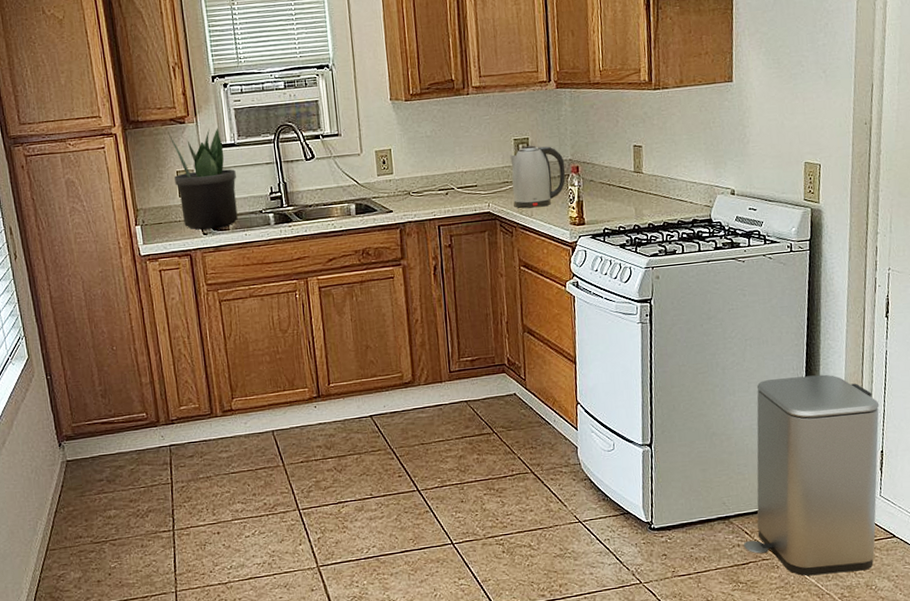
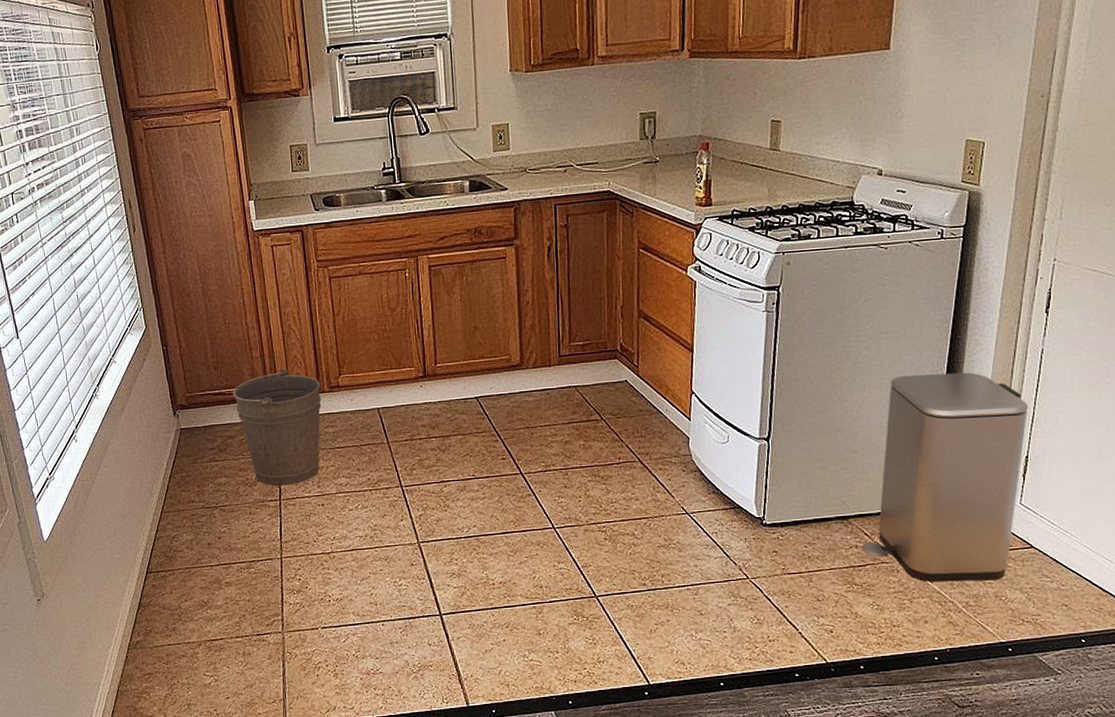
bucket: none [122,394,215,516] -> present [233,368,322,486]
planter: present [168,128,238,230] -> none [282,101,350,206]
kettle: present [510,145,566,208] -> none [635,120,694,188]

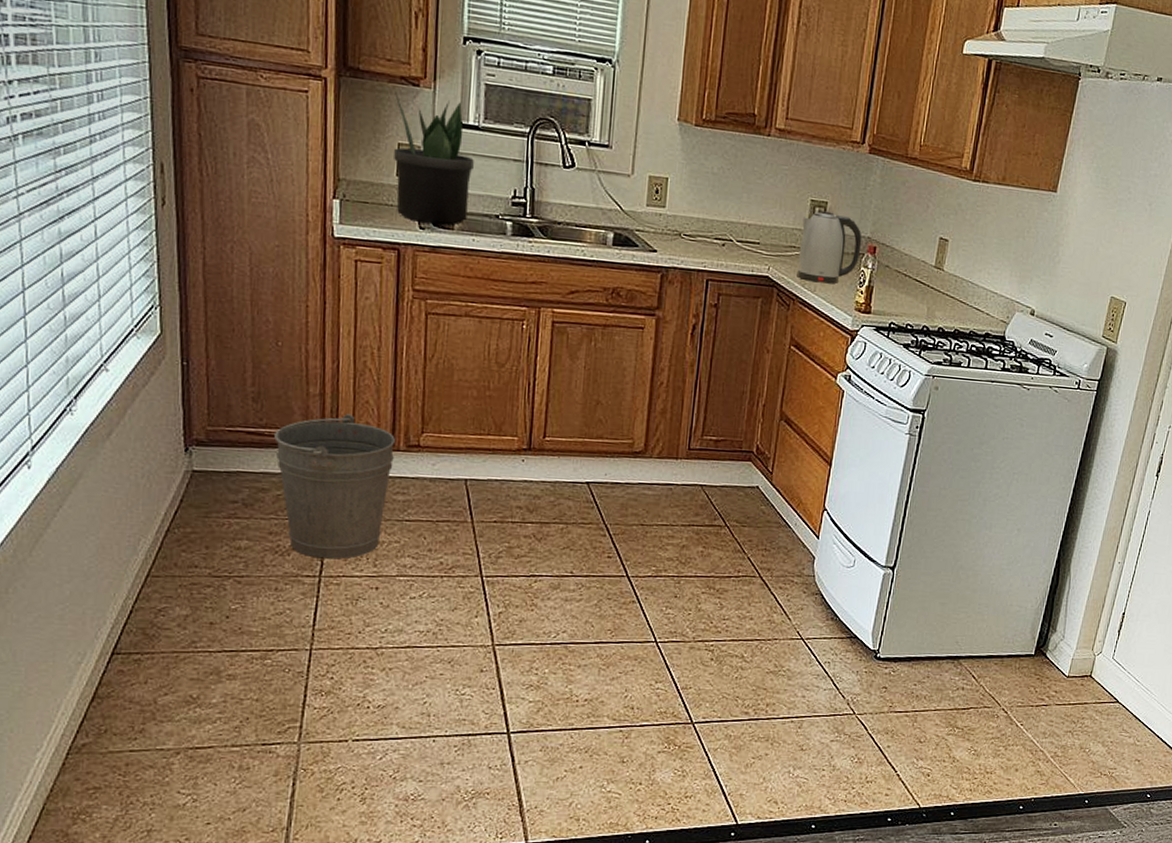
planter: none [282,101,350,206] -> present [394,92,474,225]
kettle: none [635,120,694,188] -> present [797,210,862,284]
pedal bin: present [861,372,1029,582] -> none [967,520,1132,732]

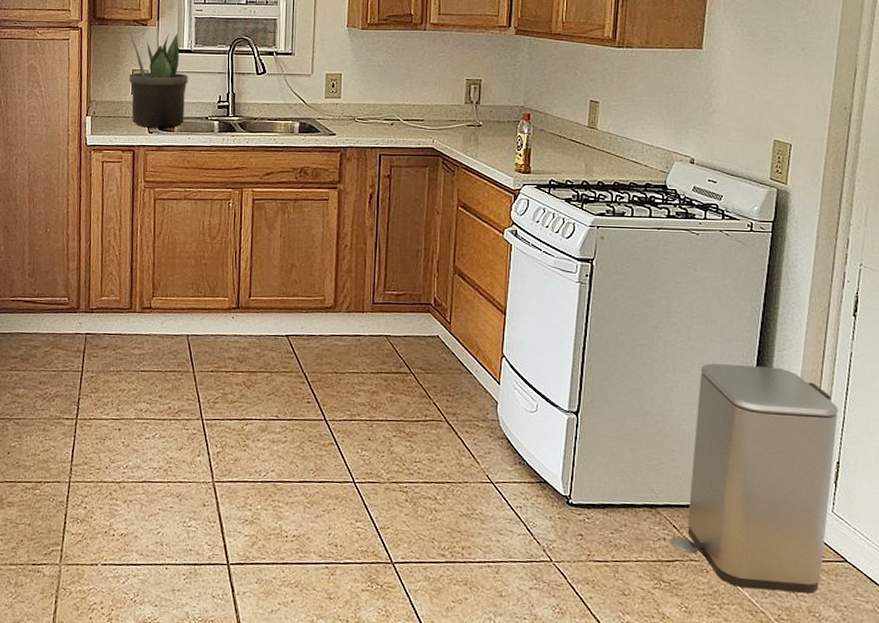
bucket: present [274,414,395,559] -> none [44,283,132,405]
kettle: present [797,210,862,284] -> none [459,87,516,150]
pedal bin: none [967,520,1132,732] -> present [669,363,839,594]

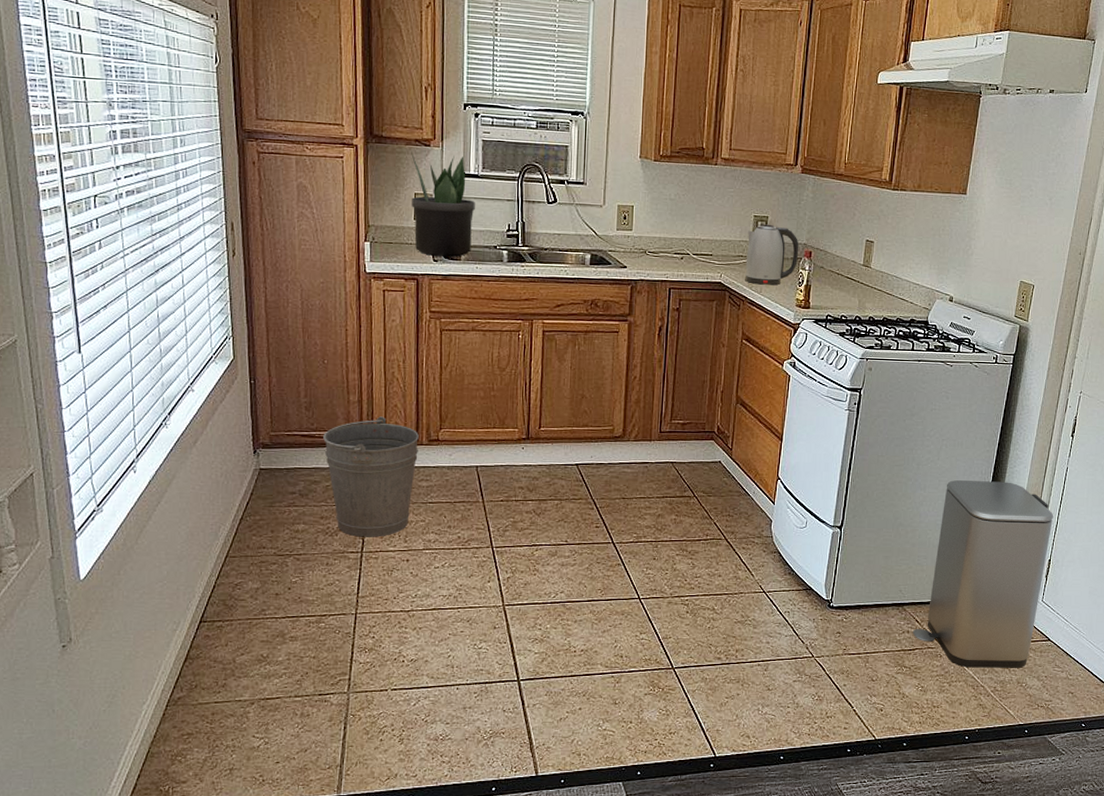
bucket: none [44,283,132,405] -> present [323,416,419,537]
kettle: none [459,87,516,150] -> present [745,224,799,285]

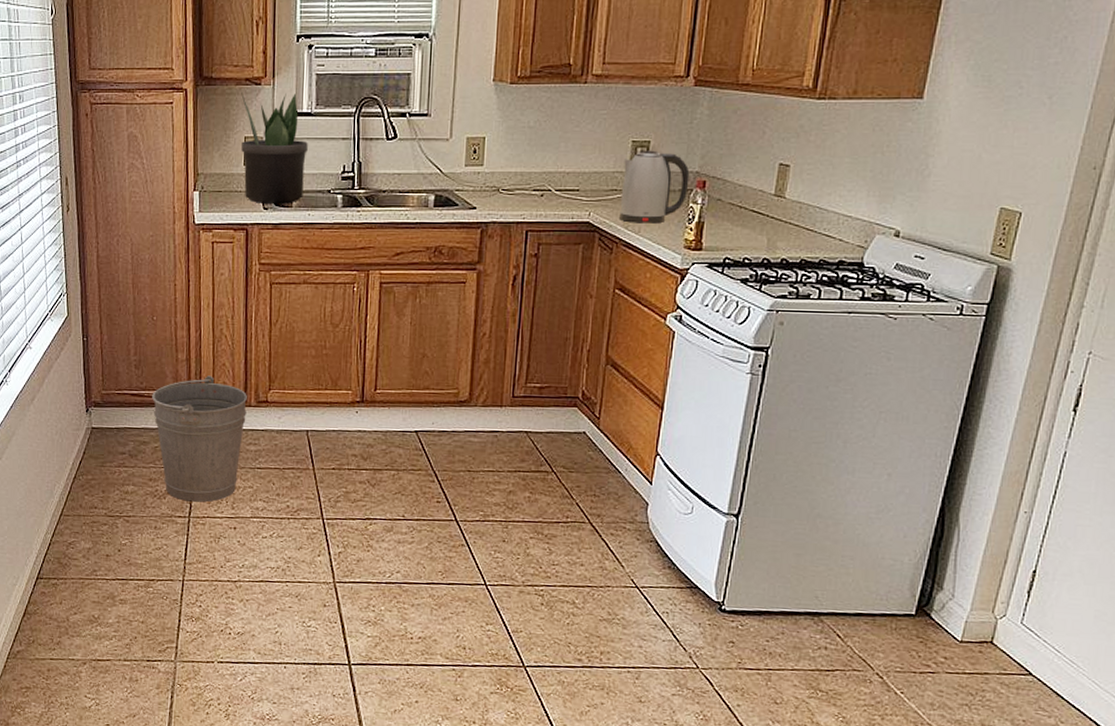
pedal bin: present [912,480,1054,668] -> none [831,463,1043,707]

